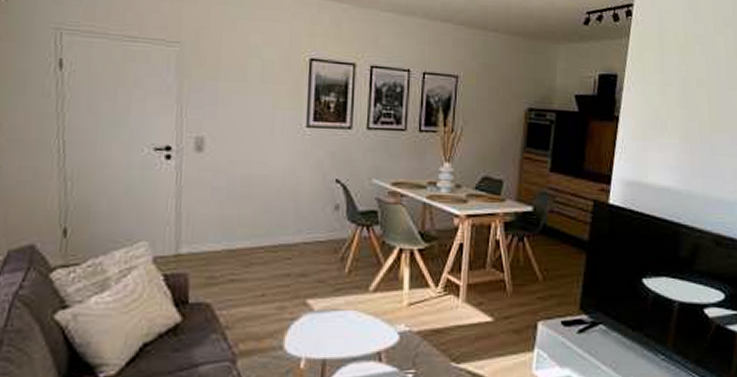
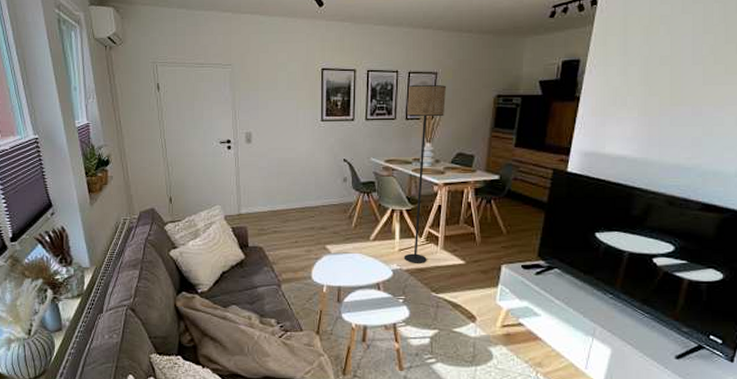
floor lamp: none [414,89,470,322] -> present [403,85,447,263]

